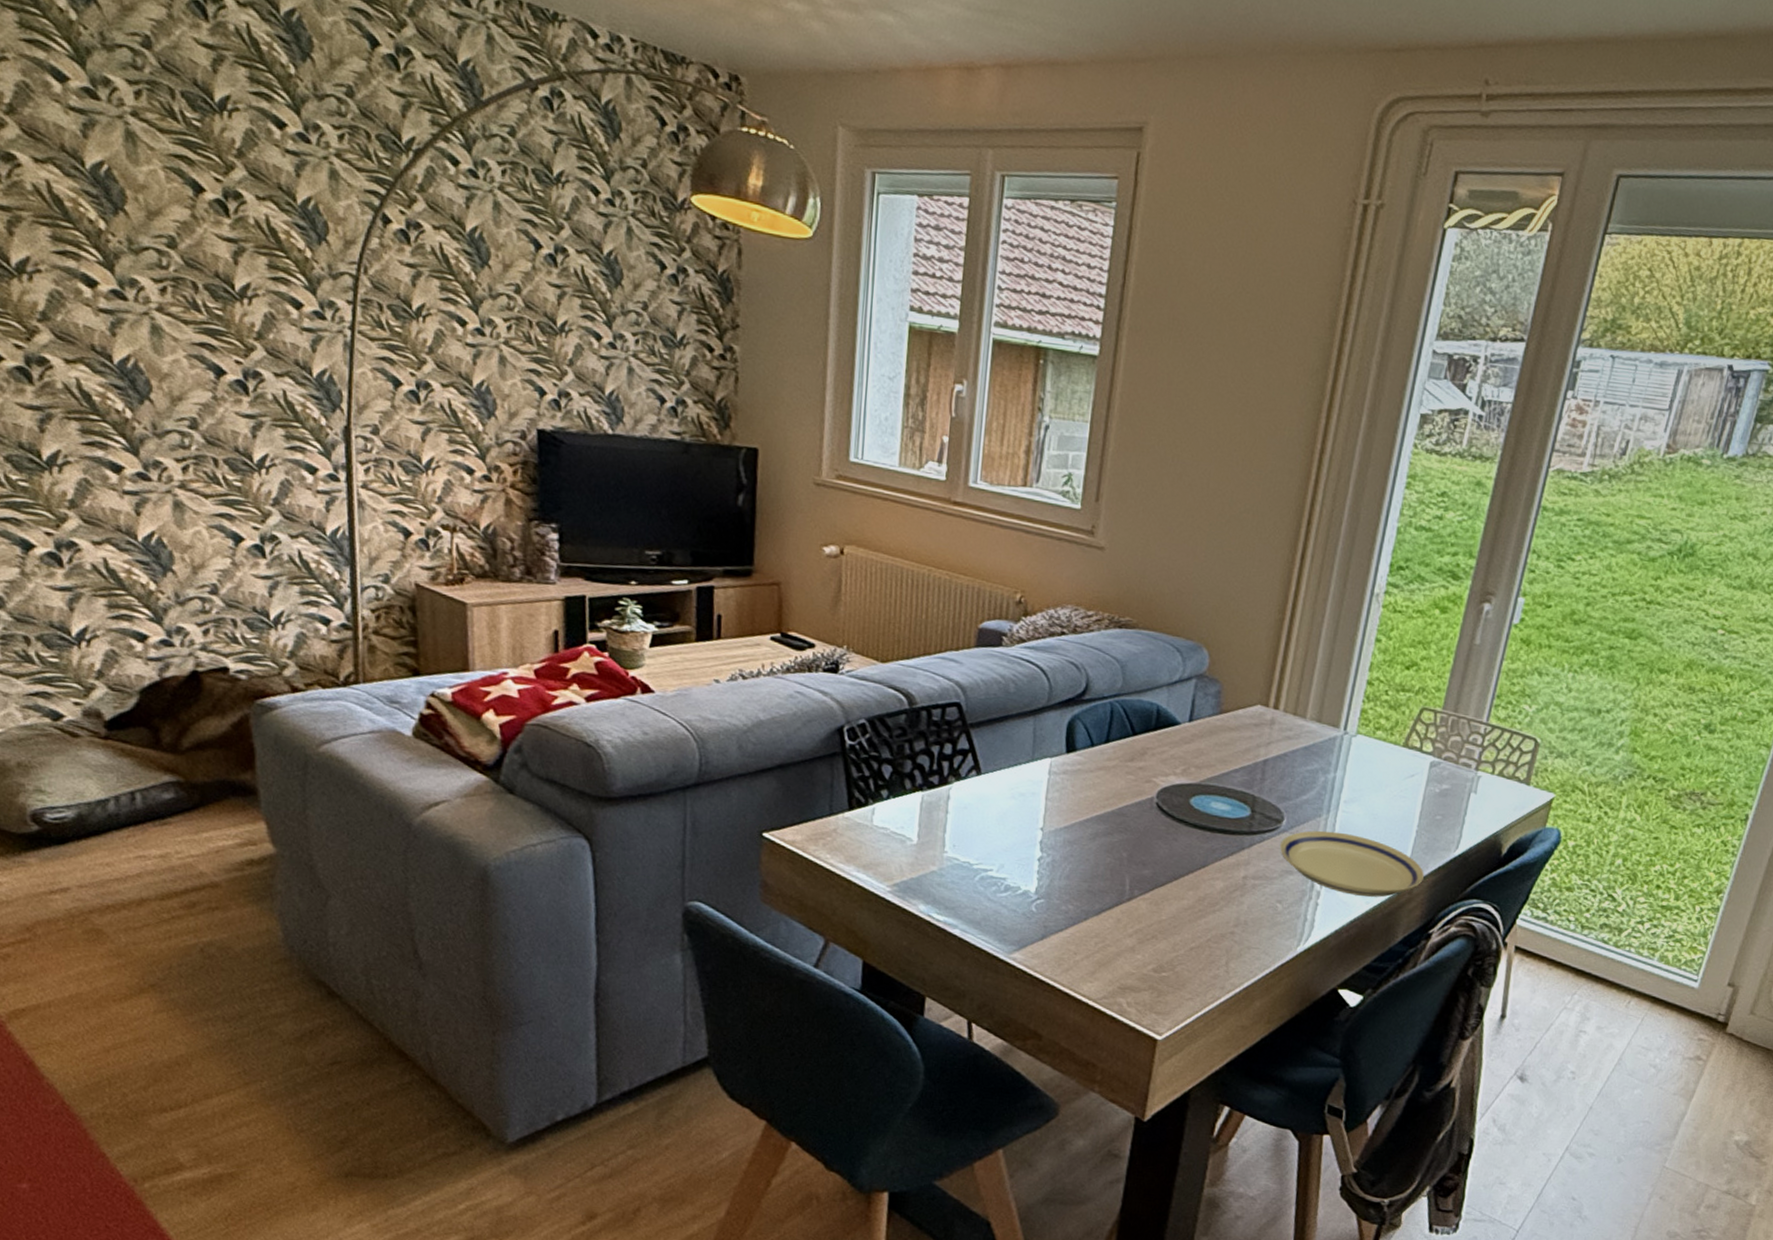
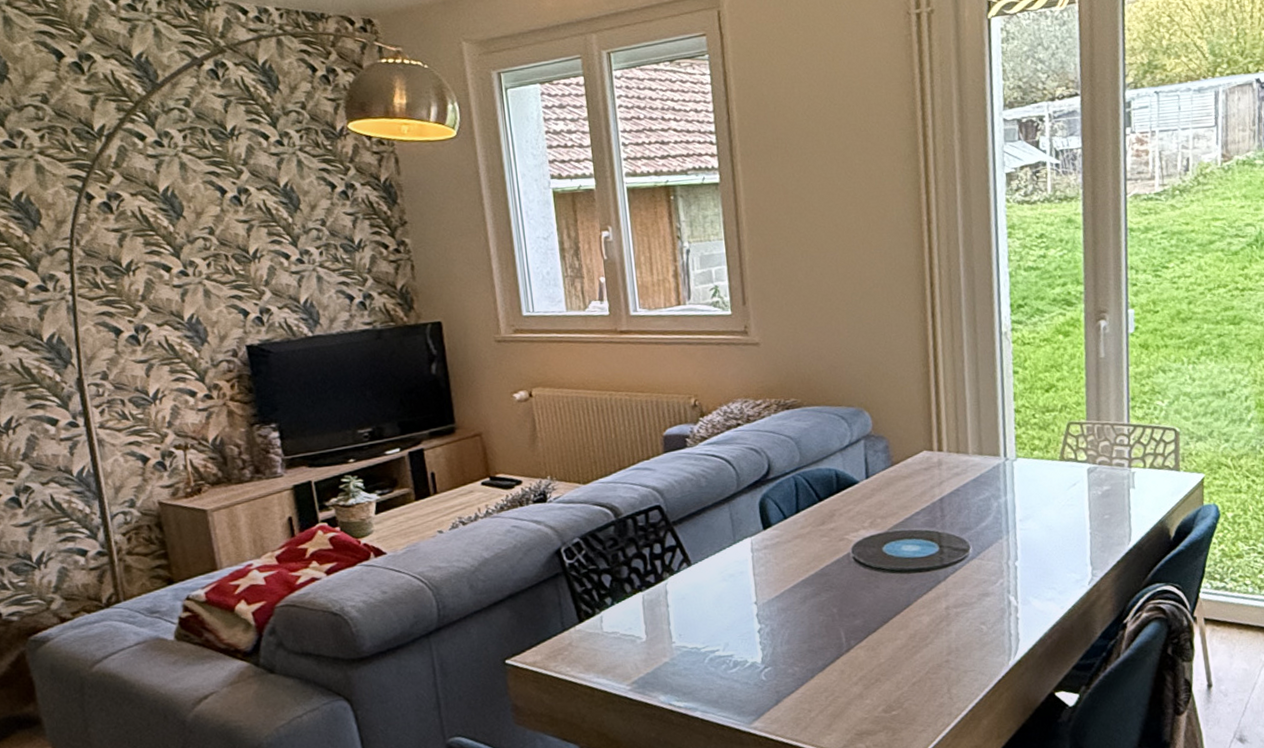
plate: present [1280,830,1424,897] -> none [972,548,1107,603]

